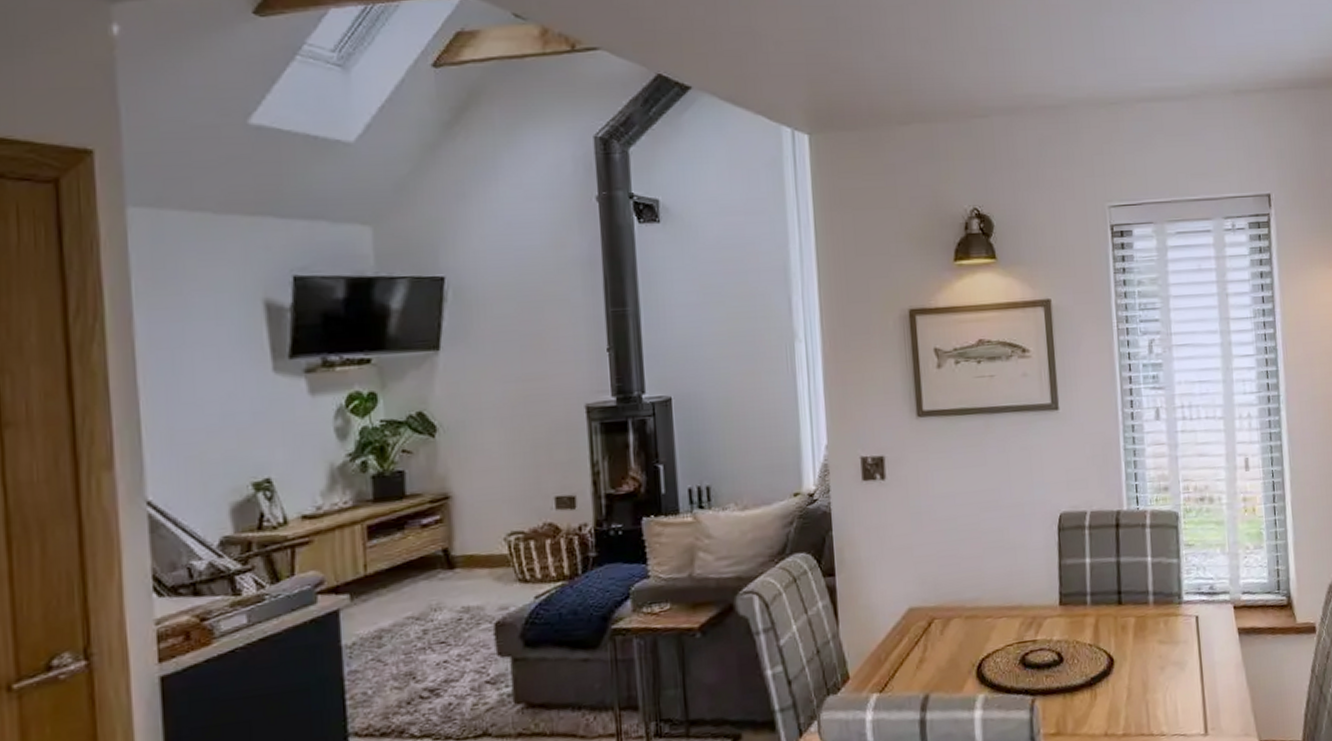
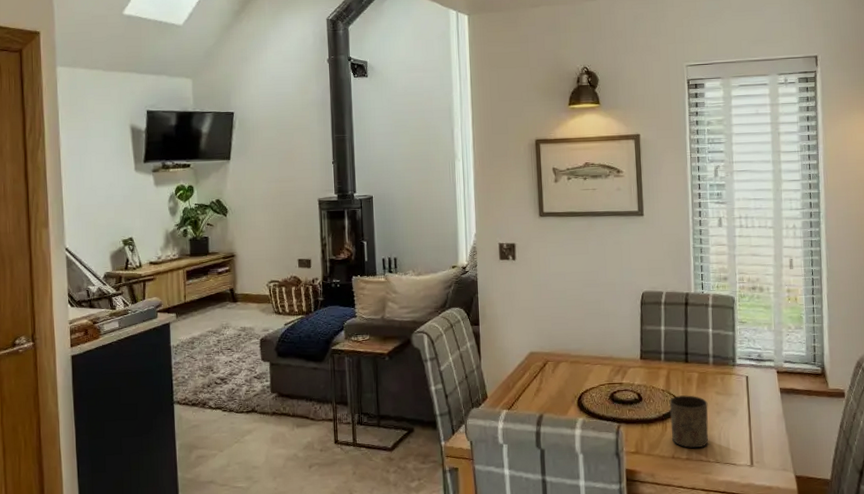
cup: none [1099,648,1151,720] -> present [669,395,709,449]

